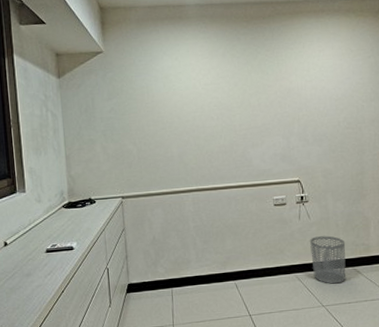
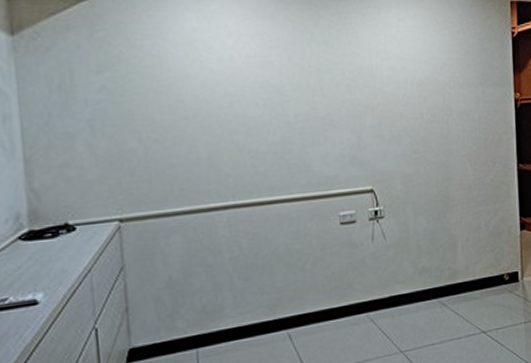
waste bin: present [310,236,346,284] -> none [386,260,429,323]

